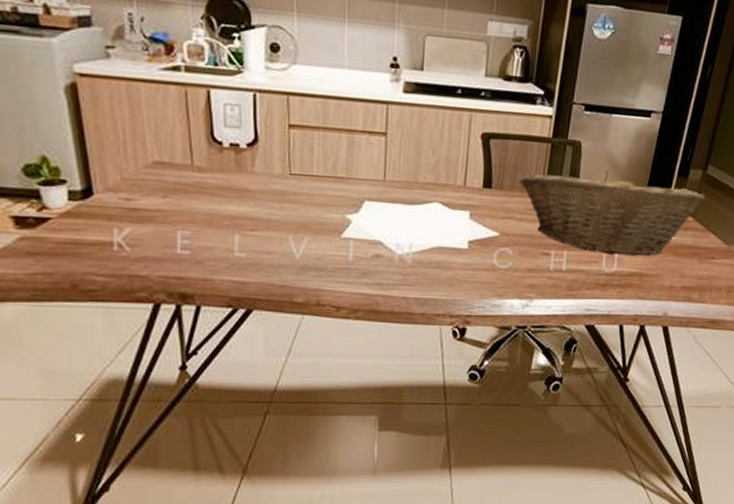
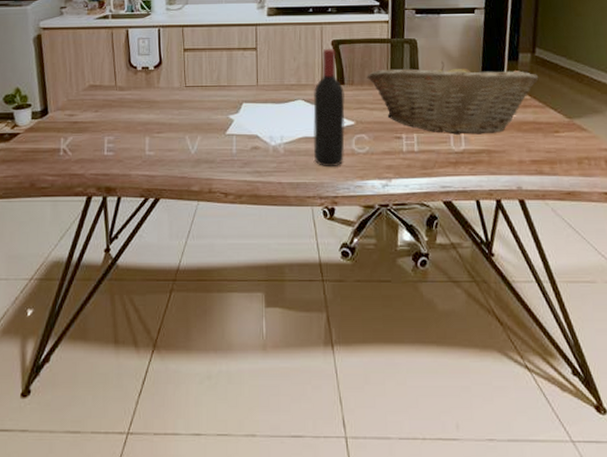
wine bottle: none [448,143,491,284] -> present [313,49,345,168]

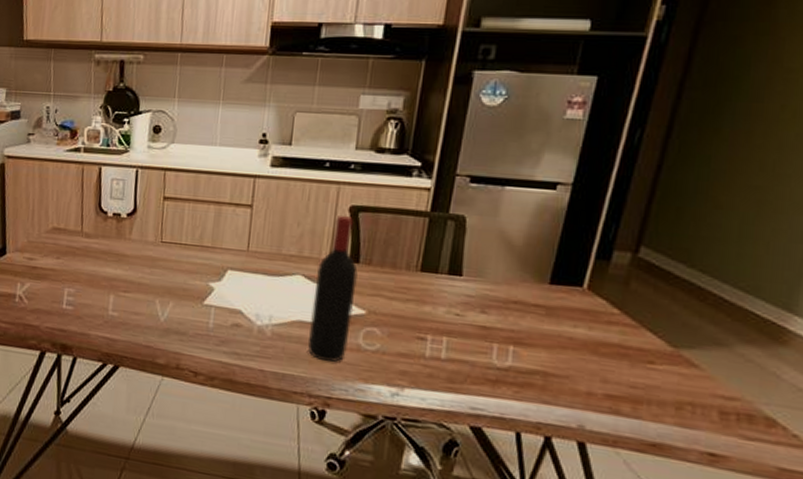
fruit basket: present [367,61,539,135] -> none [390,248,638,353]

